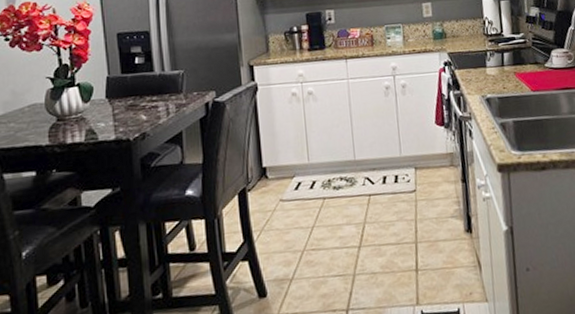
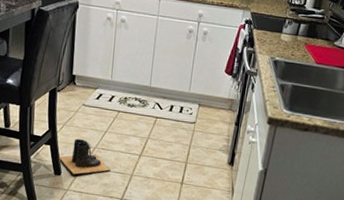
boots: none [260,243,327,293] -> present [58,139,110,175]

